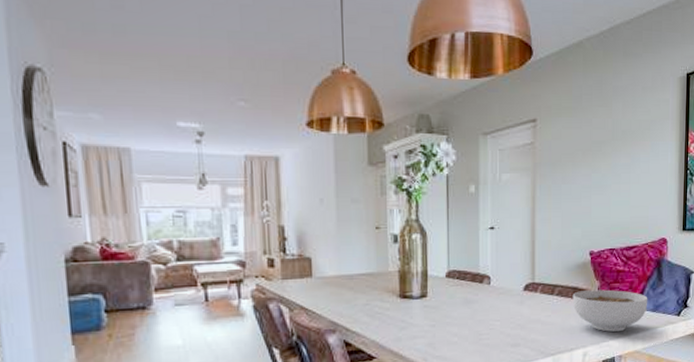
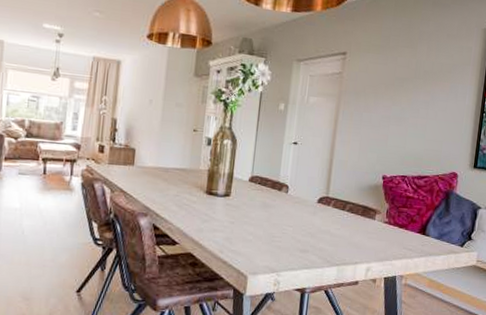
bowl: present [572,289,648,333] -> none [361,210,434,254]

